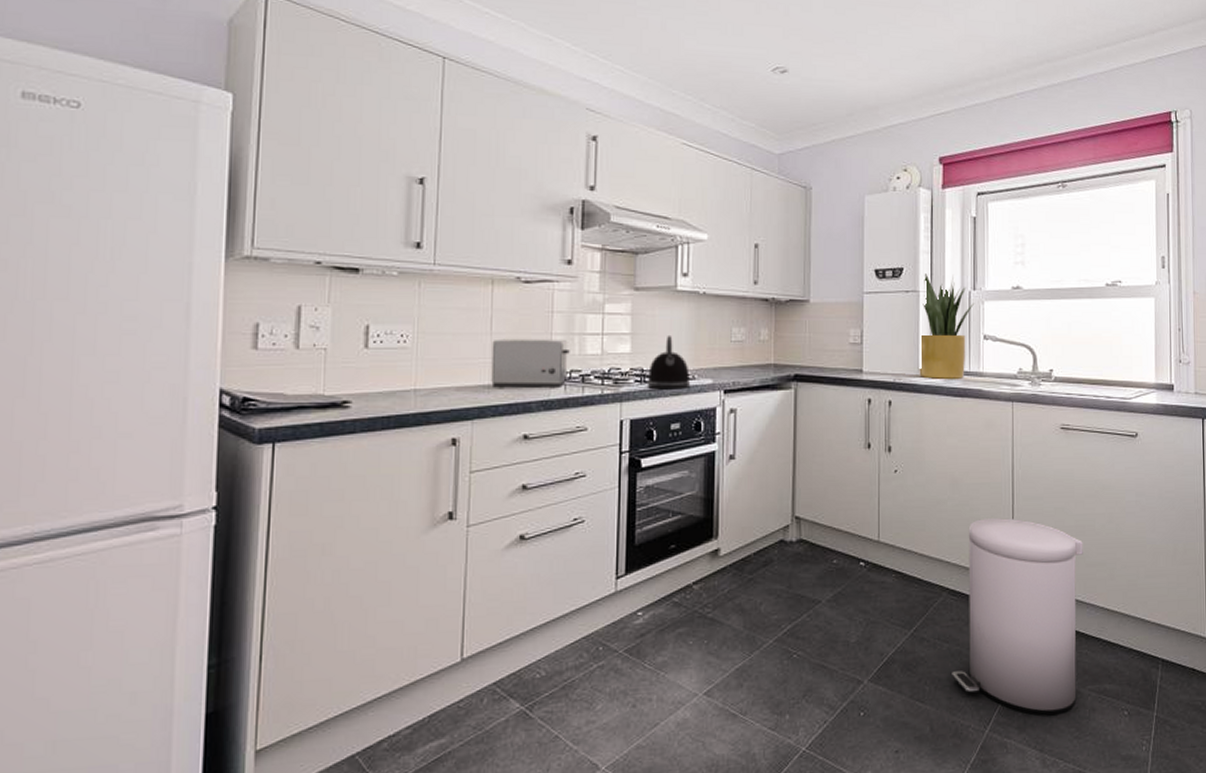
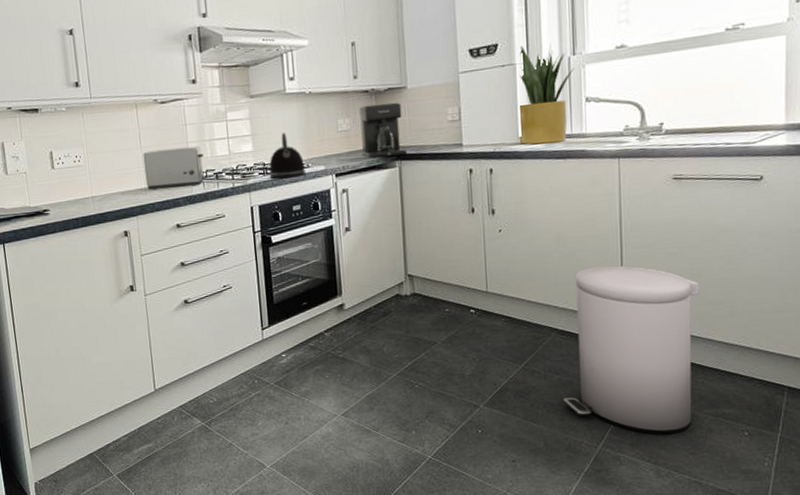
coffee maker: none [755,315,805,377] -> present [359,102,408,159]

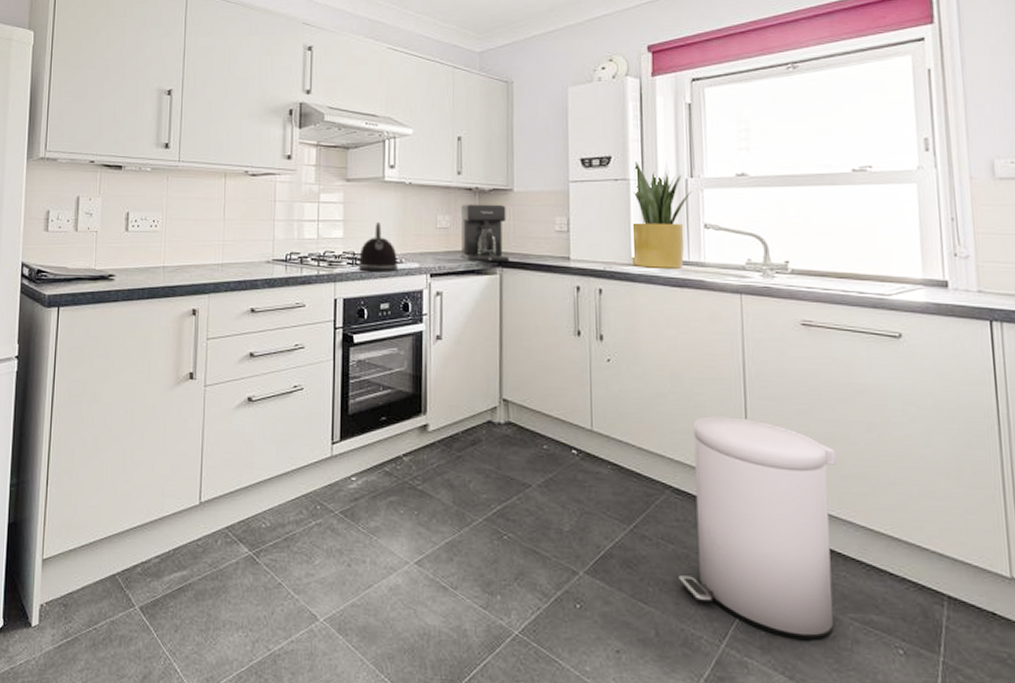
toaster: present [143,145,204,191] -> none [224,224,290,269]

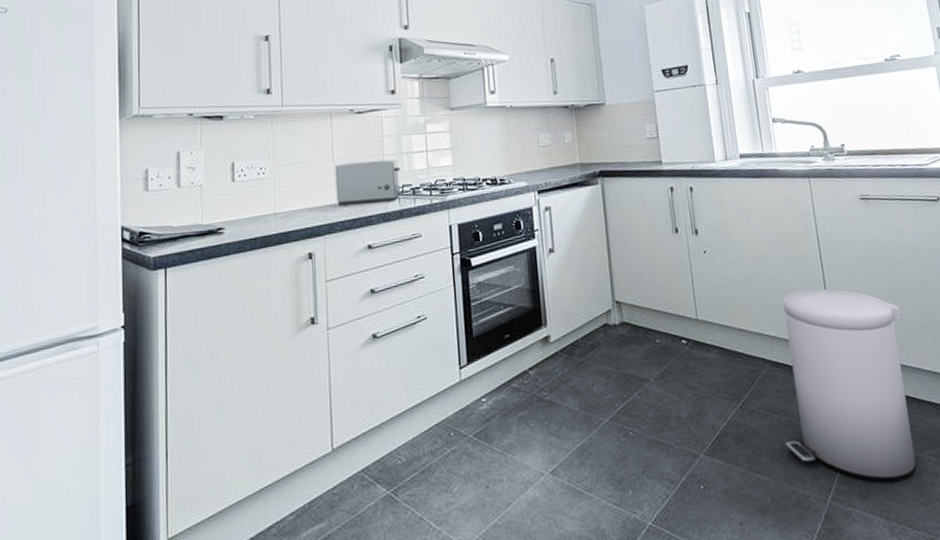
toaster: none [224,224,290,269] -> present [335,158,401,207]
kettle: present [358,221,399,272] -> none [469,146,508,196]
coffee maker: present [460,204,510,263] -> none [560,118,609,176]
planter: present [630,162,693,269] -> none [708,67,760,164]

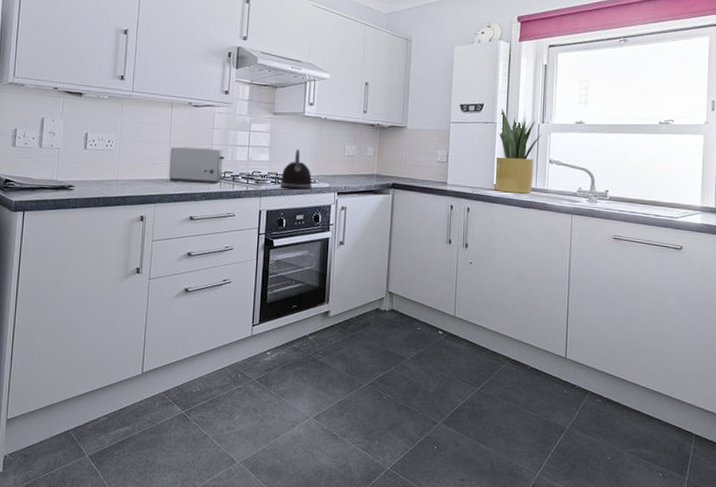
kettle: none [469,146,508,196] -> present [280,148,313,190]
planter: none [708,67,760,164] -> present [492,109,543,194]
pedal bin: present [782,288,917,483] -> none [509,306,629,469]

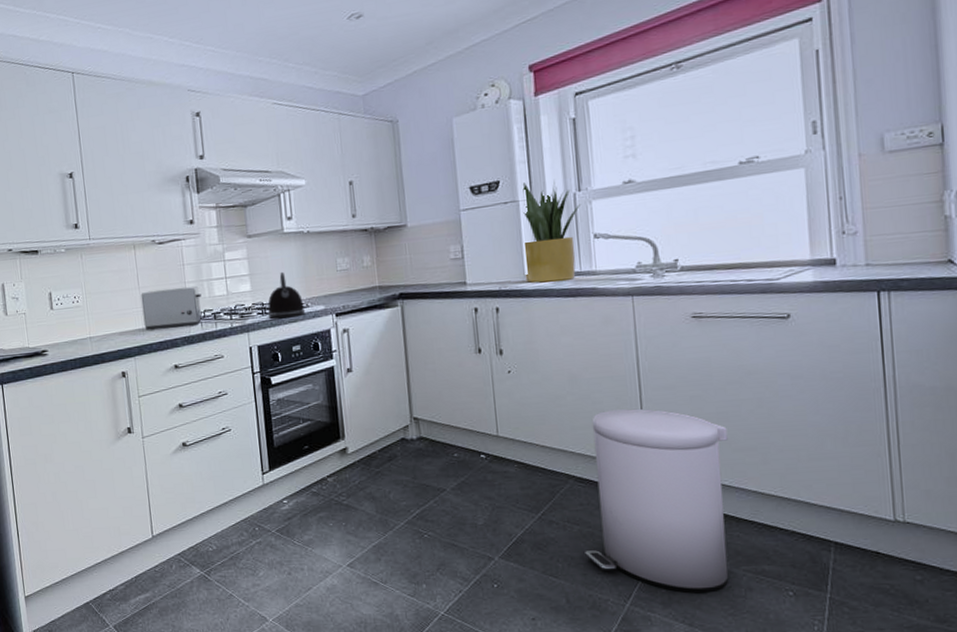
pedal bin: none [509,306,629,469] -> present [583,408,729,593]

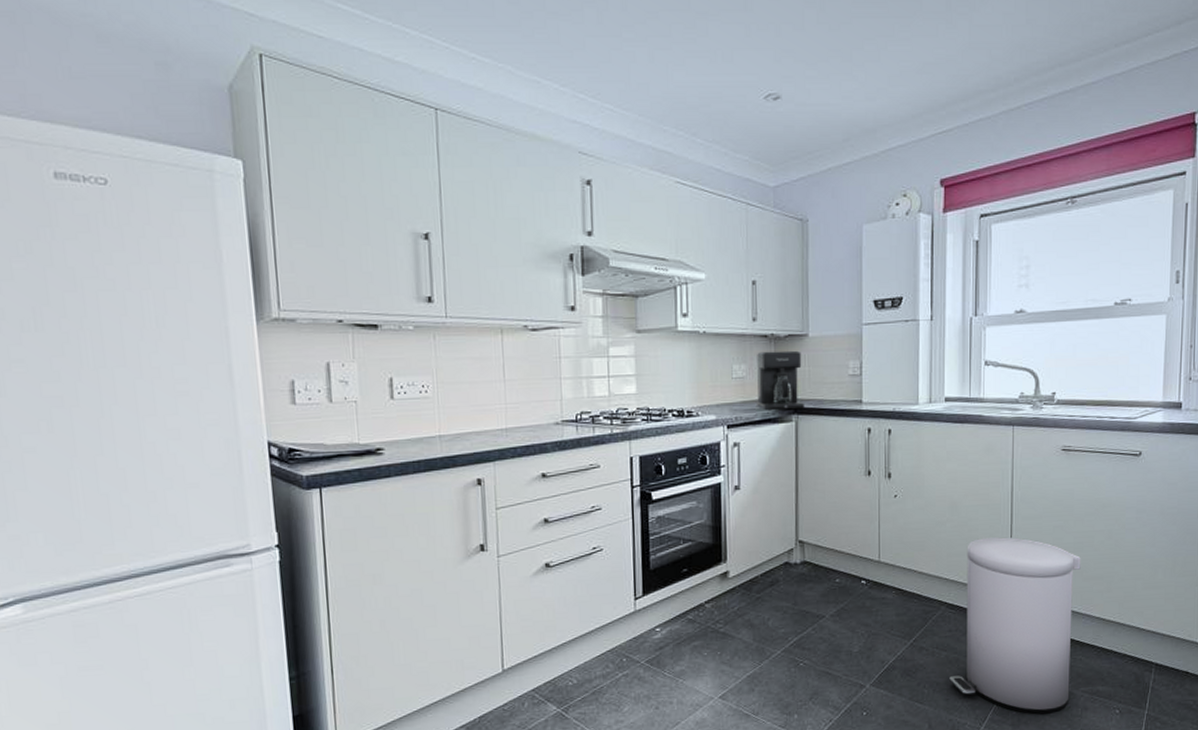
toaster: present [140,285,202,331] -> none [506,383,579,433]
kettle: present [267,271,306,319] -> none [653,374,695,427]
coffee maker: none [359,240,410,298] -> present [757,350,805,411]
planter: present [522,180,582,283] -> none [917,302,976,407]

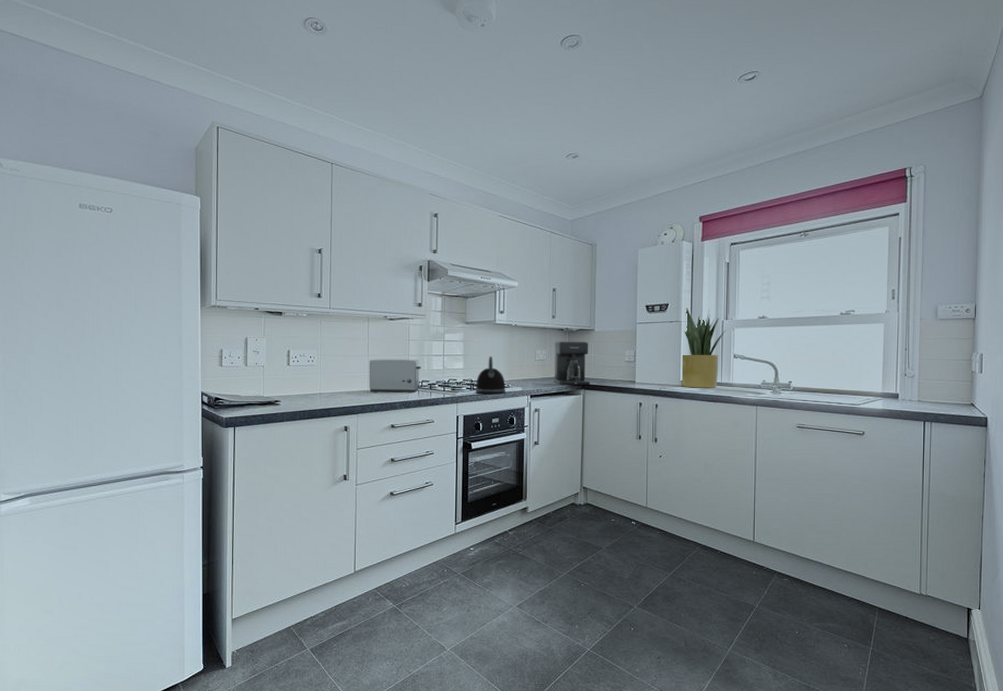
toaster: none [506,383,579,433] -> present [369,359,421,394]
kettle: none [653,374,695,427] -> present [475,355,506,395]
planter: none [917,302,976,407] -> present [679,308,727,388]
pedal bin: present [948,537,1081,715] -> none [701,494,813,643]

